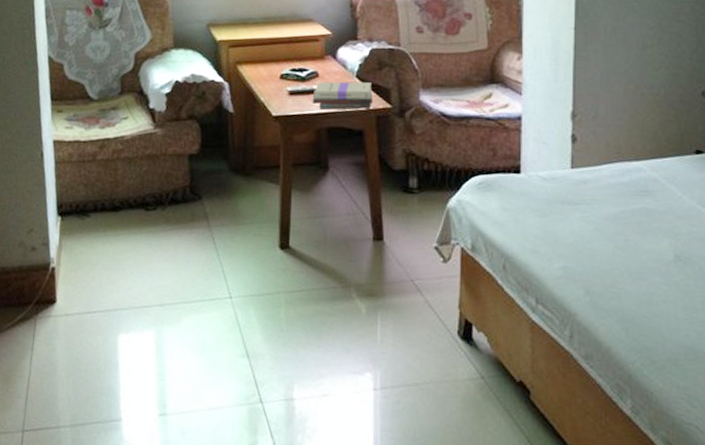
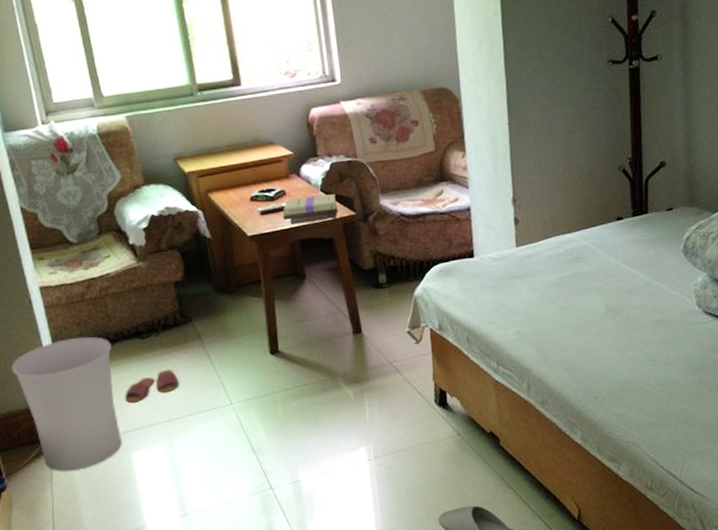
waste bin: none [13,199,115,343] -> present [12,336,123,471]
slippers: none [120,247,179,279] -> present [125,369,179,403]

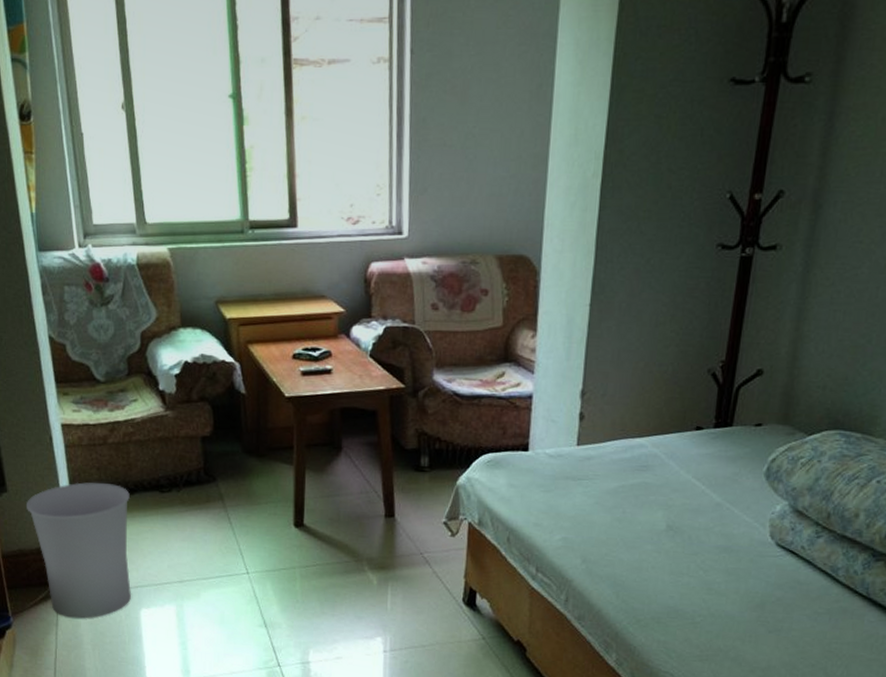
slippers: present [125,369,179,403] -> none [139,528,196,558]
books: present [282,194,338,224] -> none [325,361,386,390]

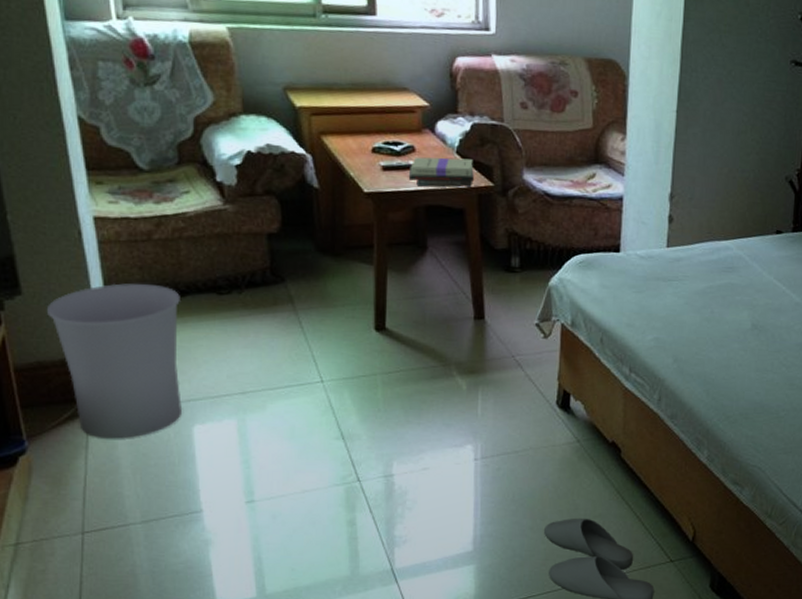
books: none [325,361,386,390] -> present [408,157,474,188]

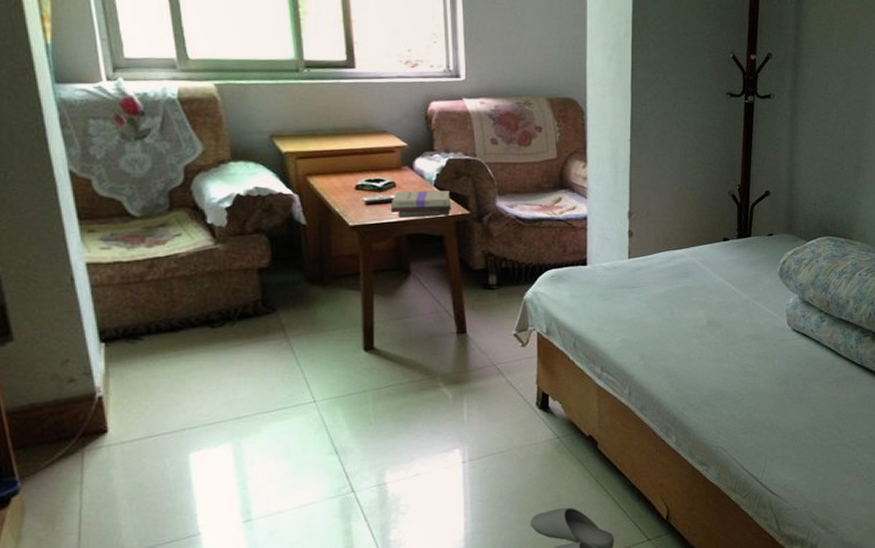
waste bin: present [47,283,183,439] -> none [40,322,179,473]

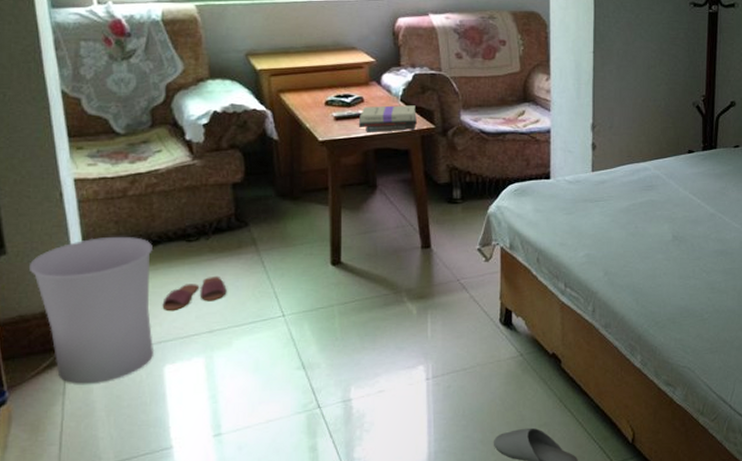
waste bin: none [40,322,179,473] -> present [30,236,155,384]
slippers: none [186,362,254,397] -> present [162,275,227,310]

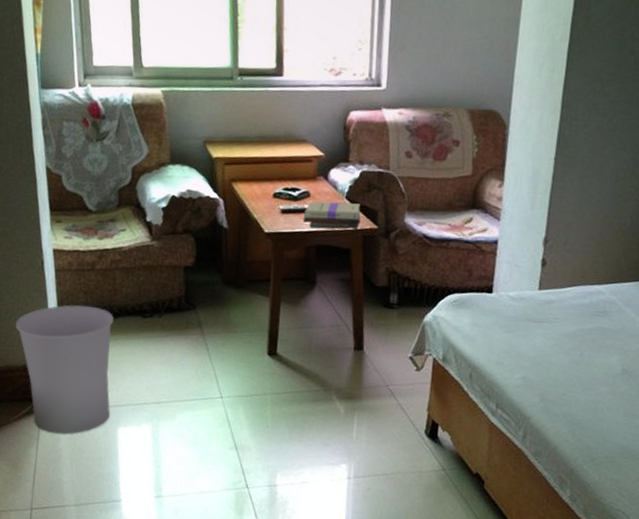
slippers: present [162,275,227,310] -> none [119,352,174,379]

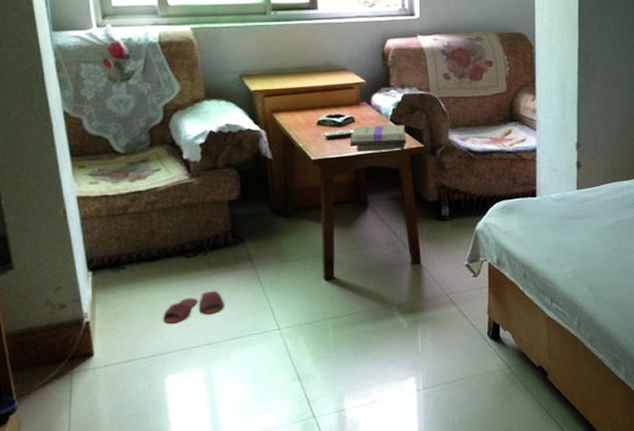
waste bin: present [16,305,114,434] -> none [36,252,156,394]
slippers: none [119,352,174,379] -> present [163,290,224,323]

